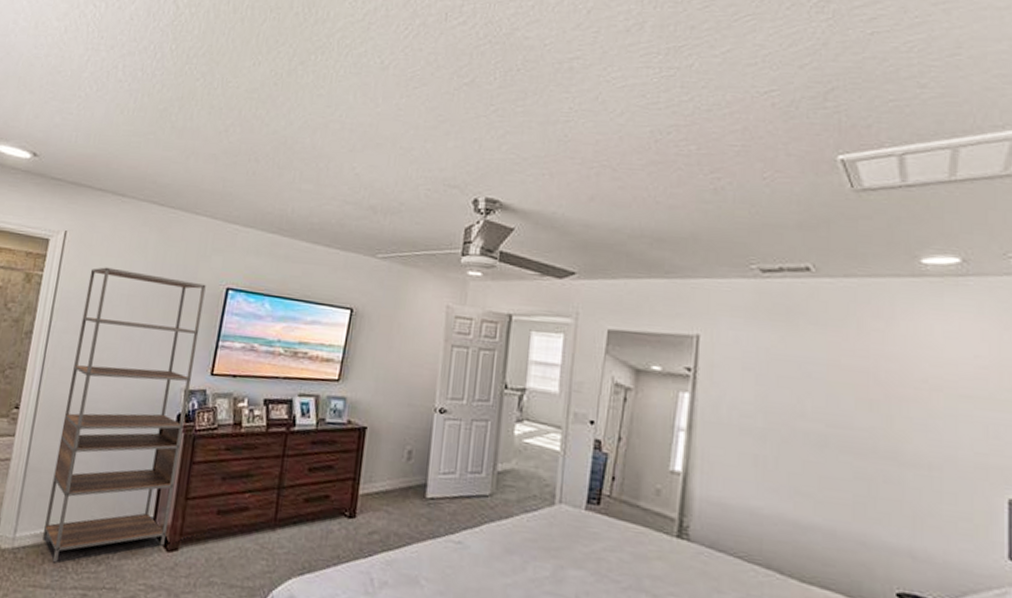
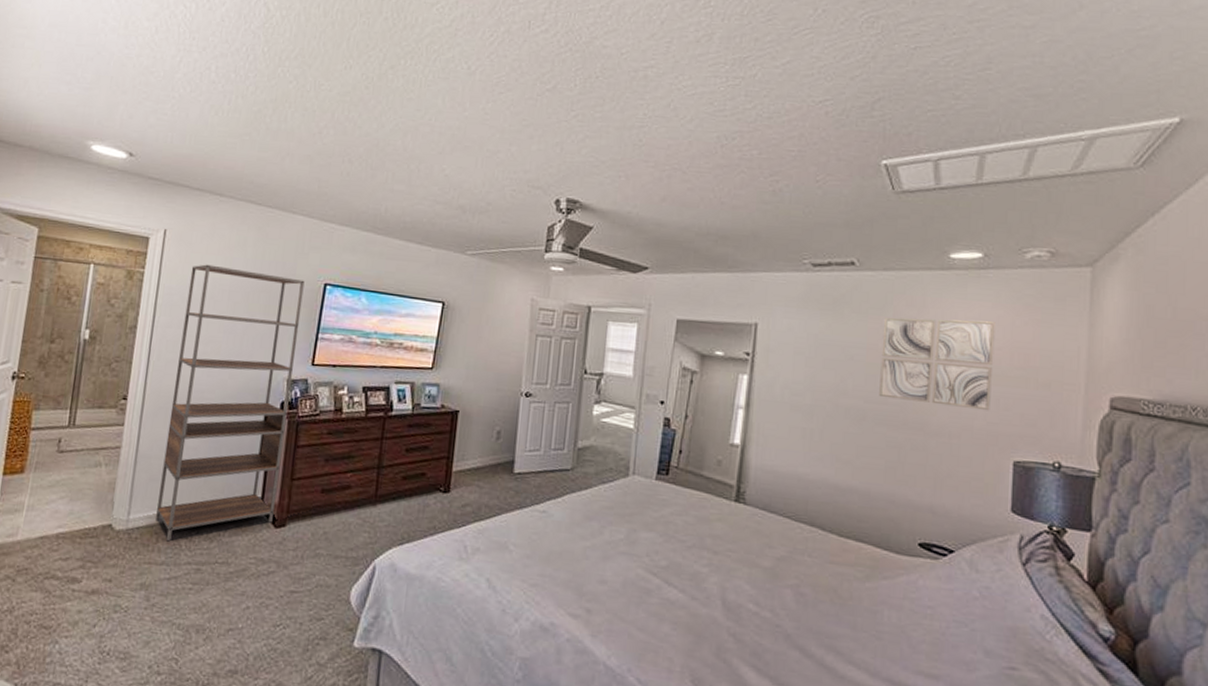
wall art: none [843,330,979,440] -> present [879,317,995,411]

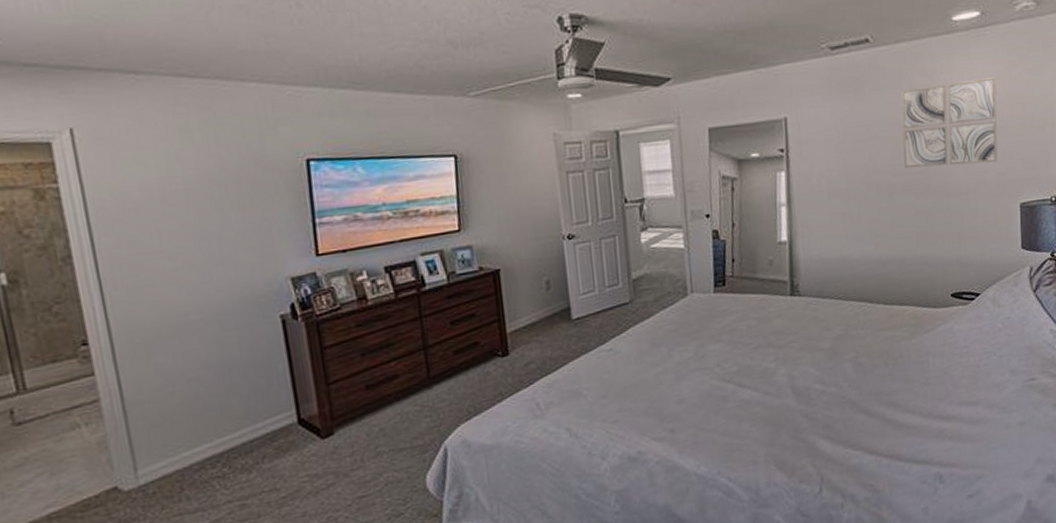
shelving unit: present [156,264,305,542] -> none [124,160,317,486]

